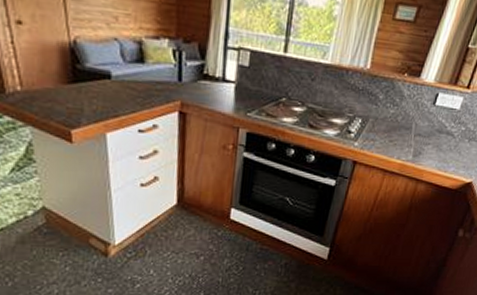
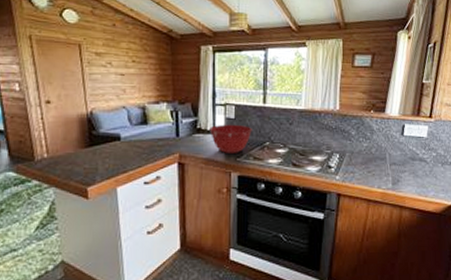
mixing bowl: none [218,72,268,107] -> present [209,124,252,153]

